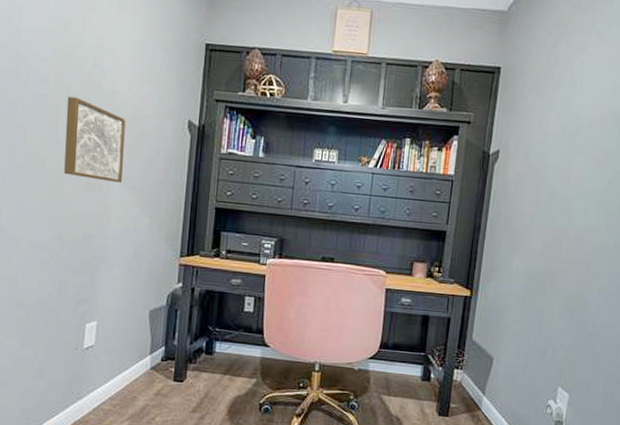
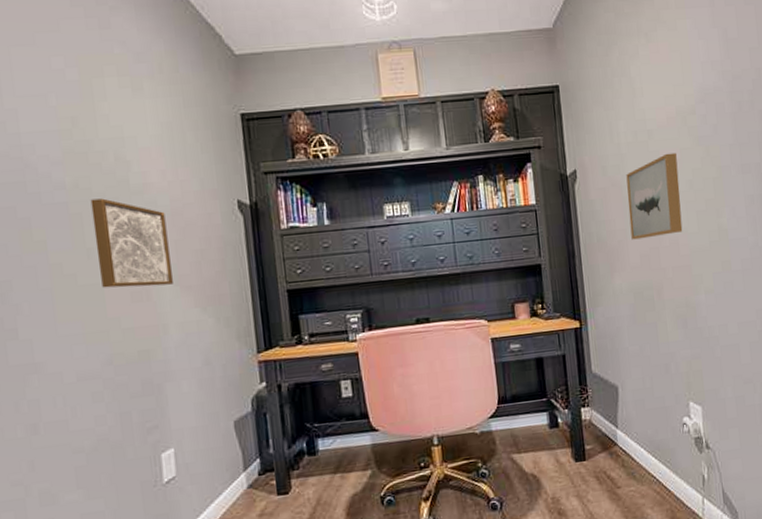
wall art: none [538,151,601,229] -> present [626,152,683,240]

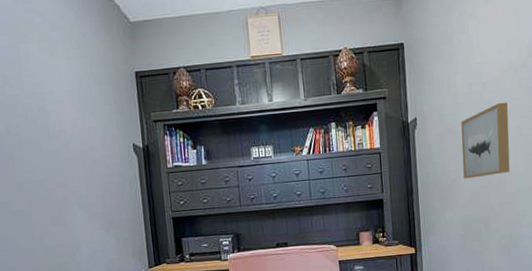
wall art: present [90,198,173,288] -> none [19,142,83,214]

